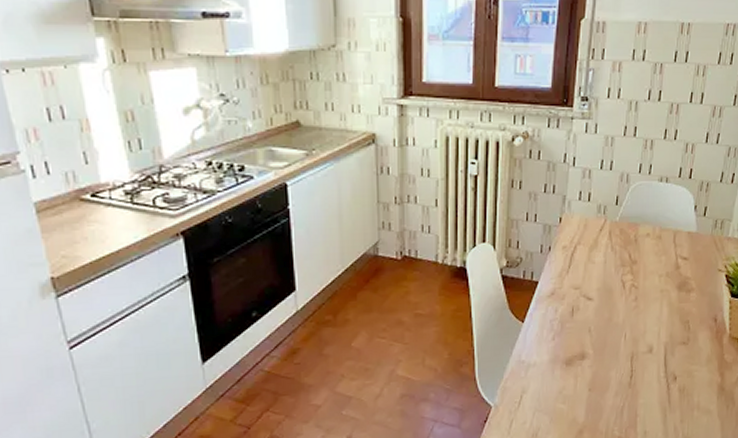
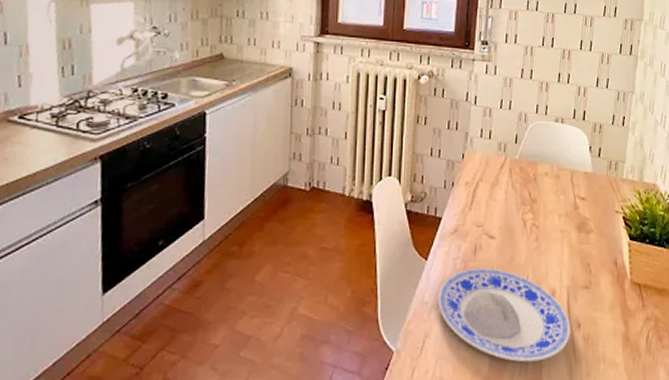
plate: none [535,328,667,413] -> present [438,268,570,363]

